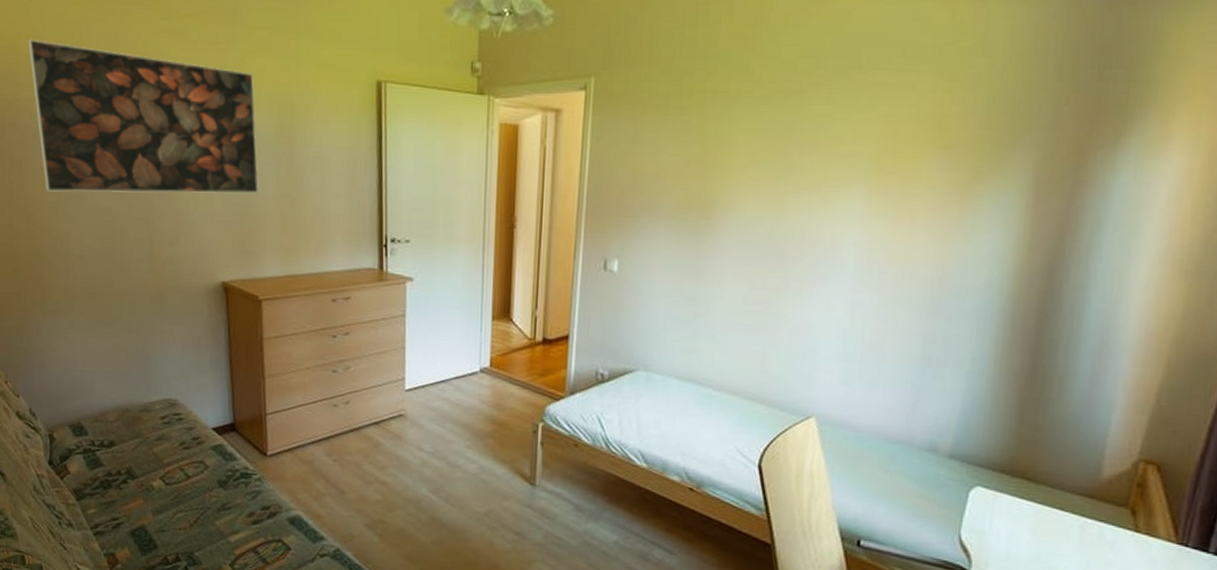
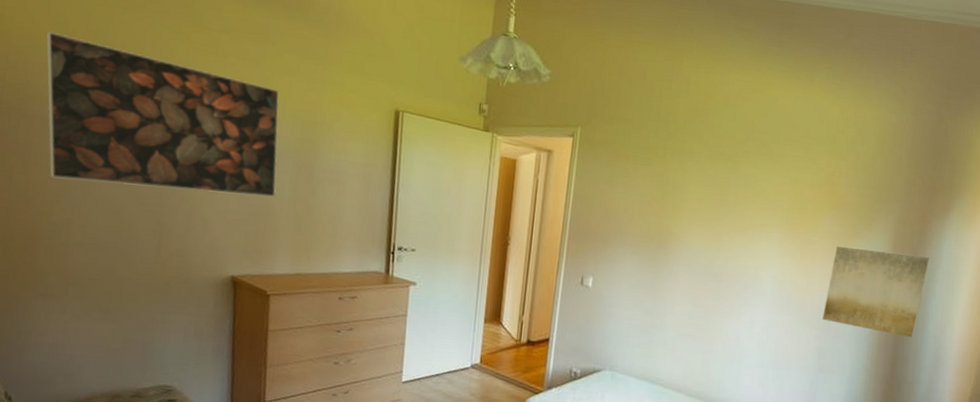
wall art: none [929,198,1091,316] -> present [822,246,929,338]

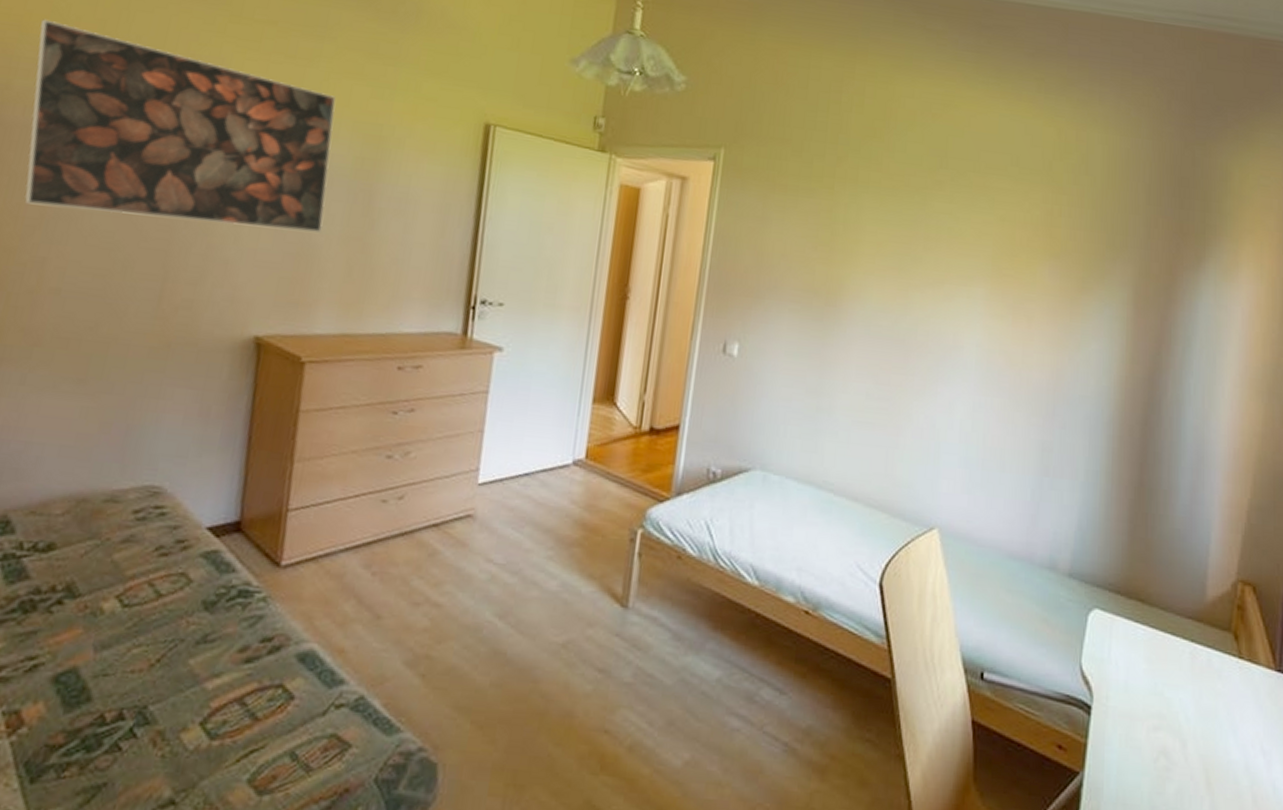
wall art: present [822,246,929,338] -> none [1045,305,1181,430]

